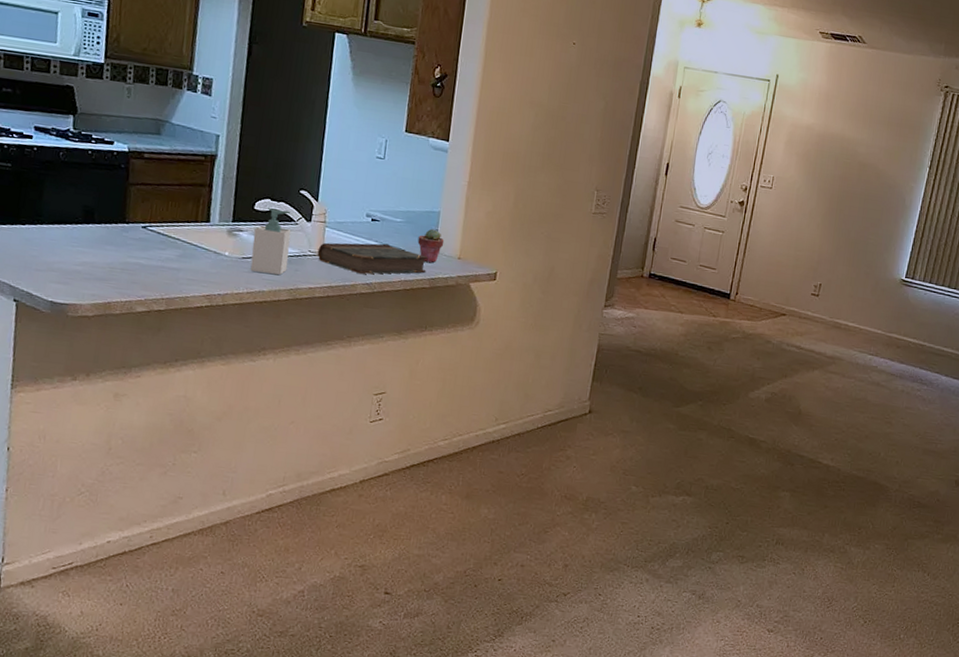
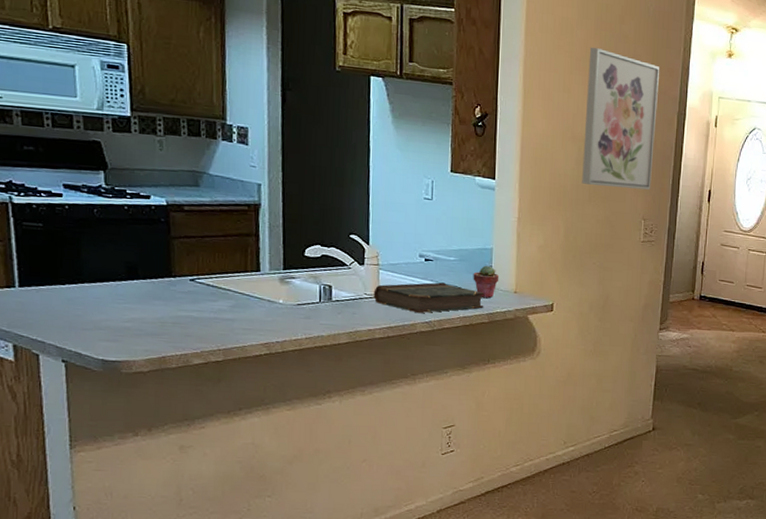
soap bottle: present [250,208,291,275] -> none [306,254,345,319]
wall art: none [536,11,626,160] -> present [582,47,660,190]

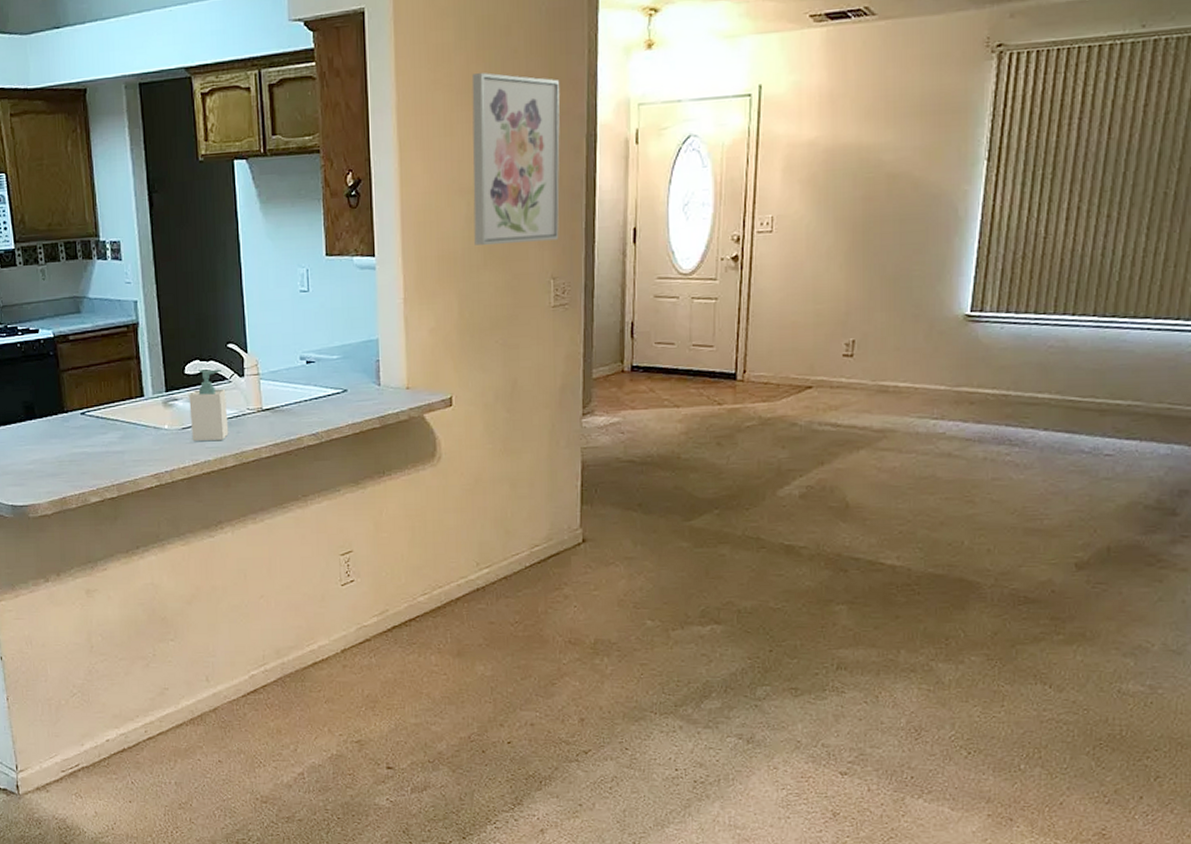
soap bottle: none [306,254,345,319] -> present [189,369,229,441]
book: present [373,282,485,314] -> none [256,386,374,425]
potted succulent: present [473,265,499,298] -> none [359,360,389,398]

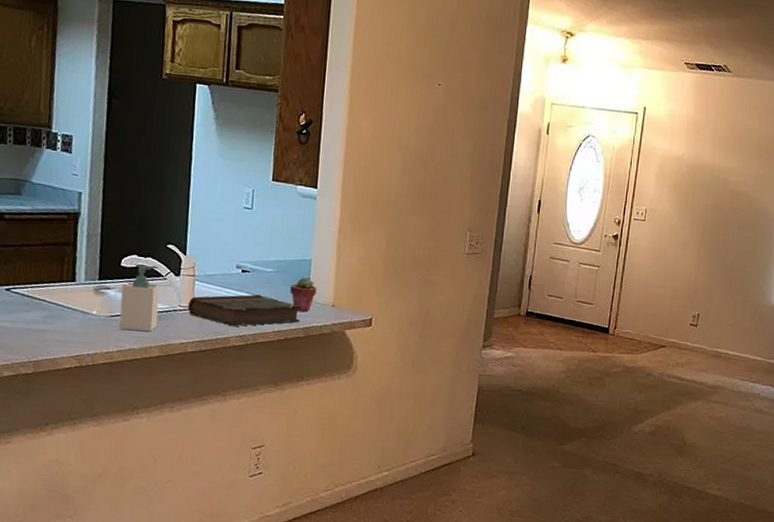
book: none [256,386,374,425] -> present [187,294,302,327]
potted succulent: none [359,360,389,398] -> present [290,277,317,311]
wall art: present [471,72,560,245] -> none [406,53,491,200]

